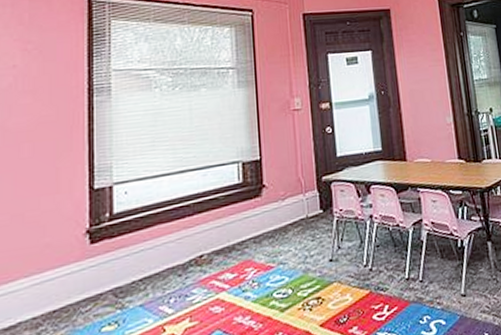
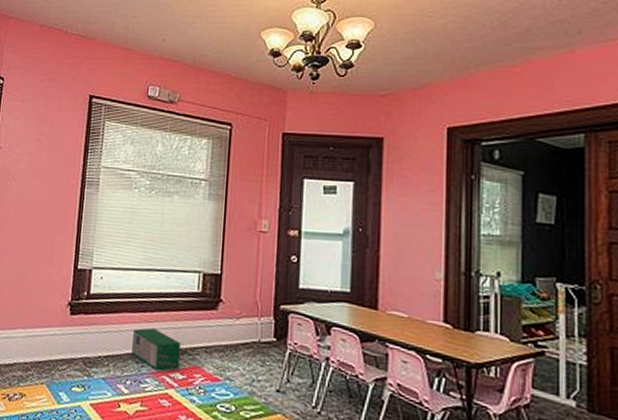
storage bin: none [172,232,228,278] -> present [132,328,180,372]

